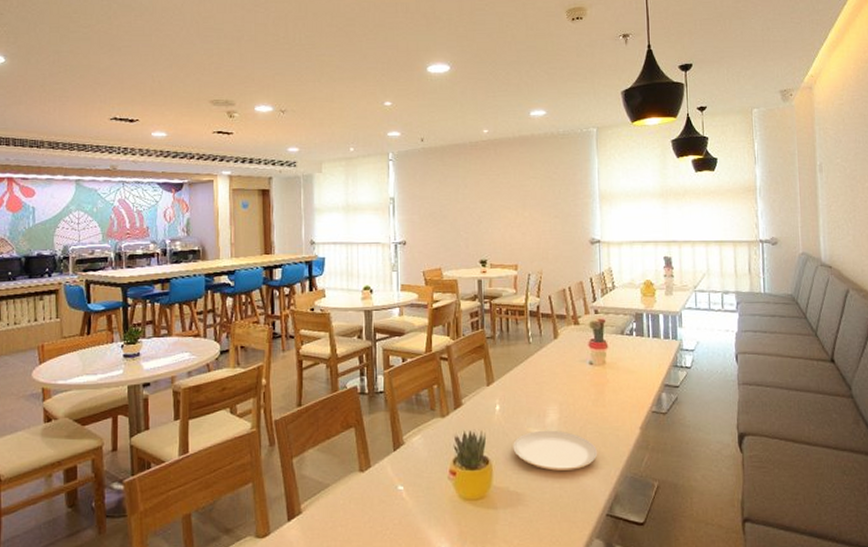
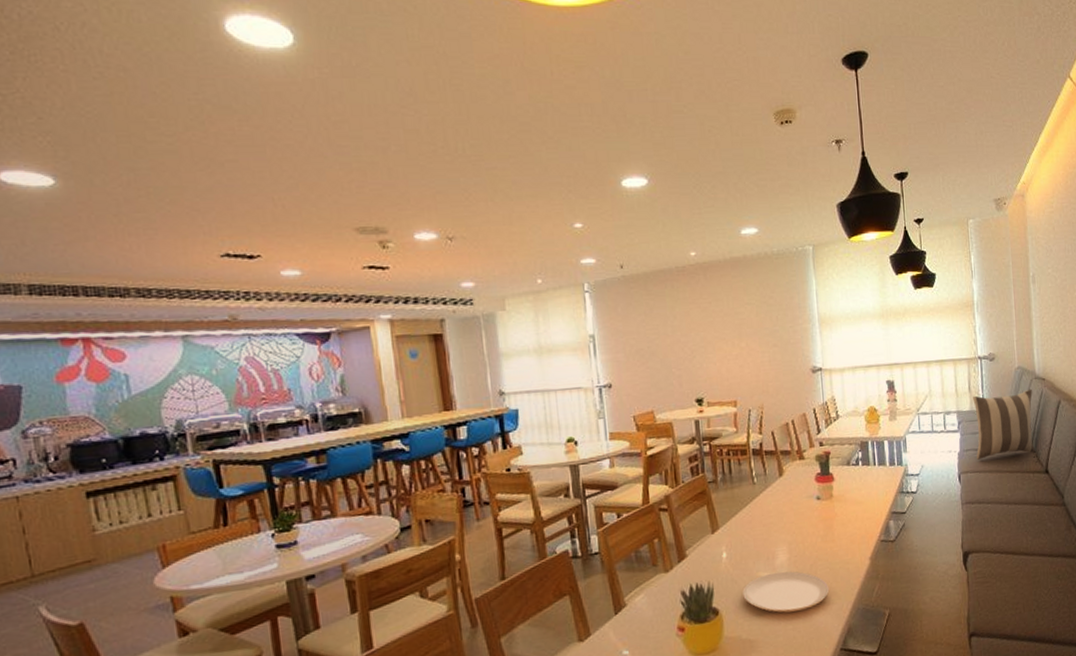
pillow: none [753,275,821,342] -> present [973,388,1036,460]

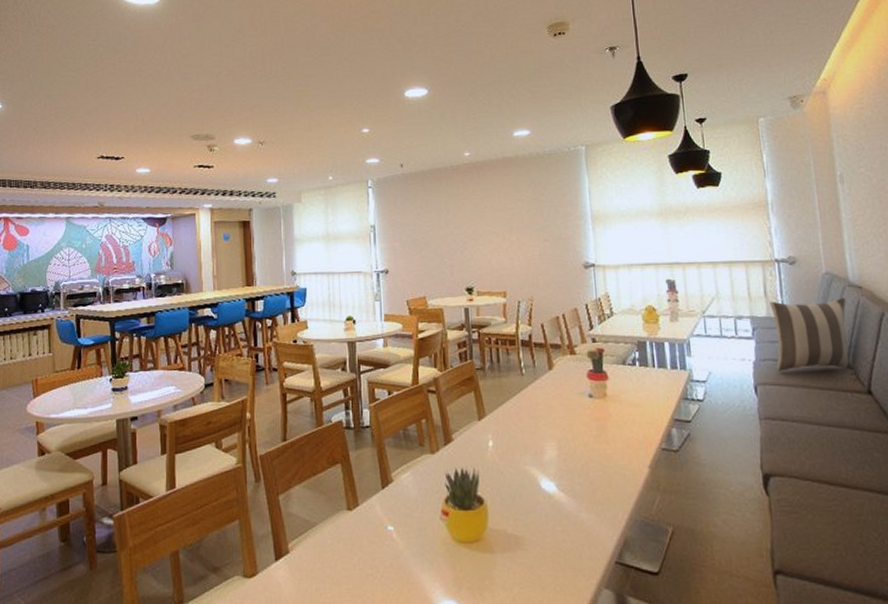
plate: present [742,571,830,613] -> none [508,468,603,514]

